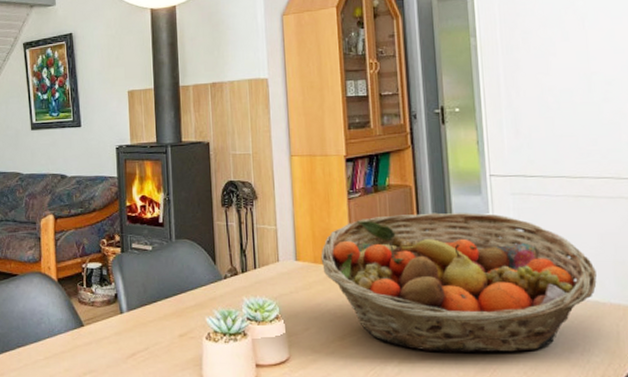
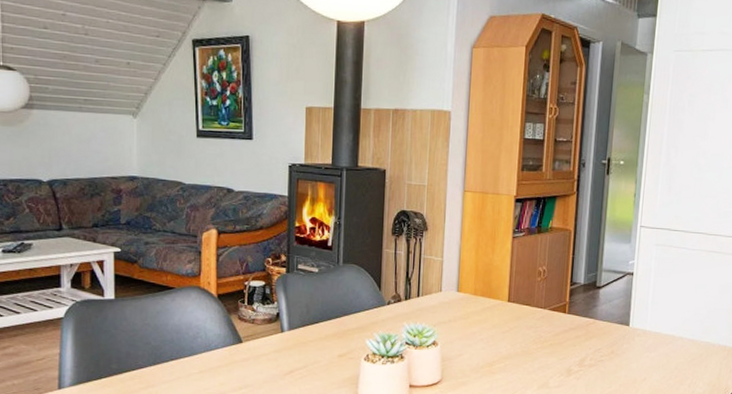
fruit basket: present [320,212,597,352] -> none [480,256,713,382]

